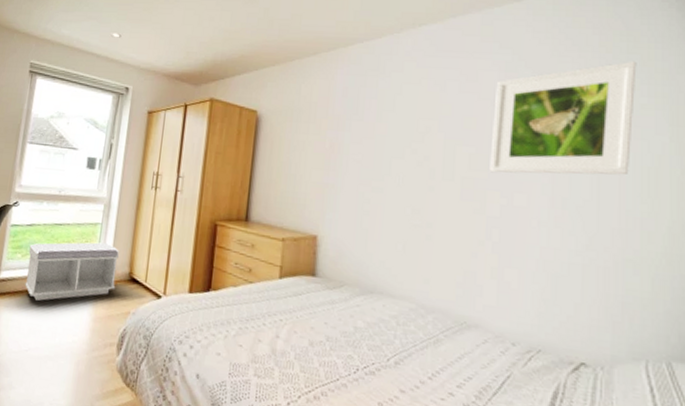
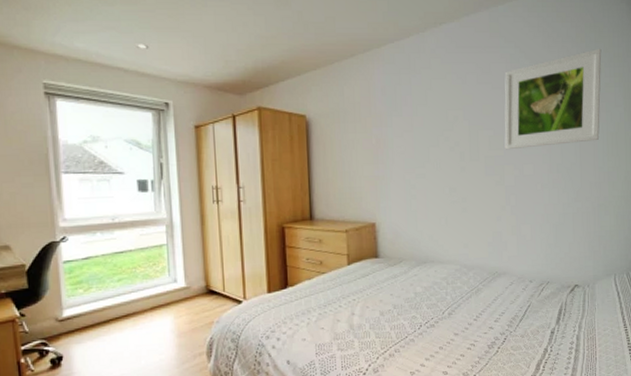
bench: present [25,242,119,302] -> none [90,262,195,332]

